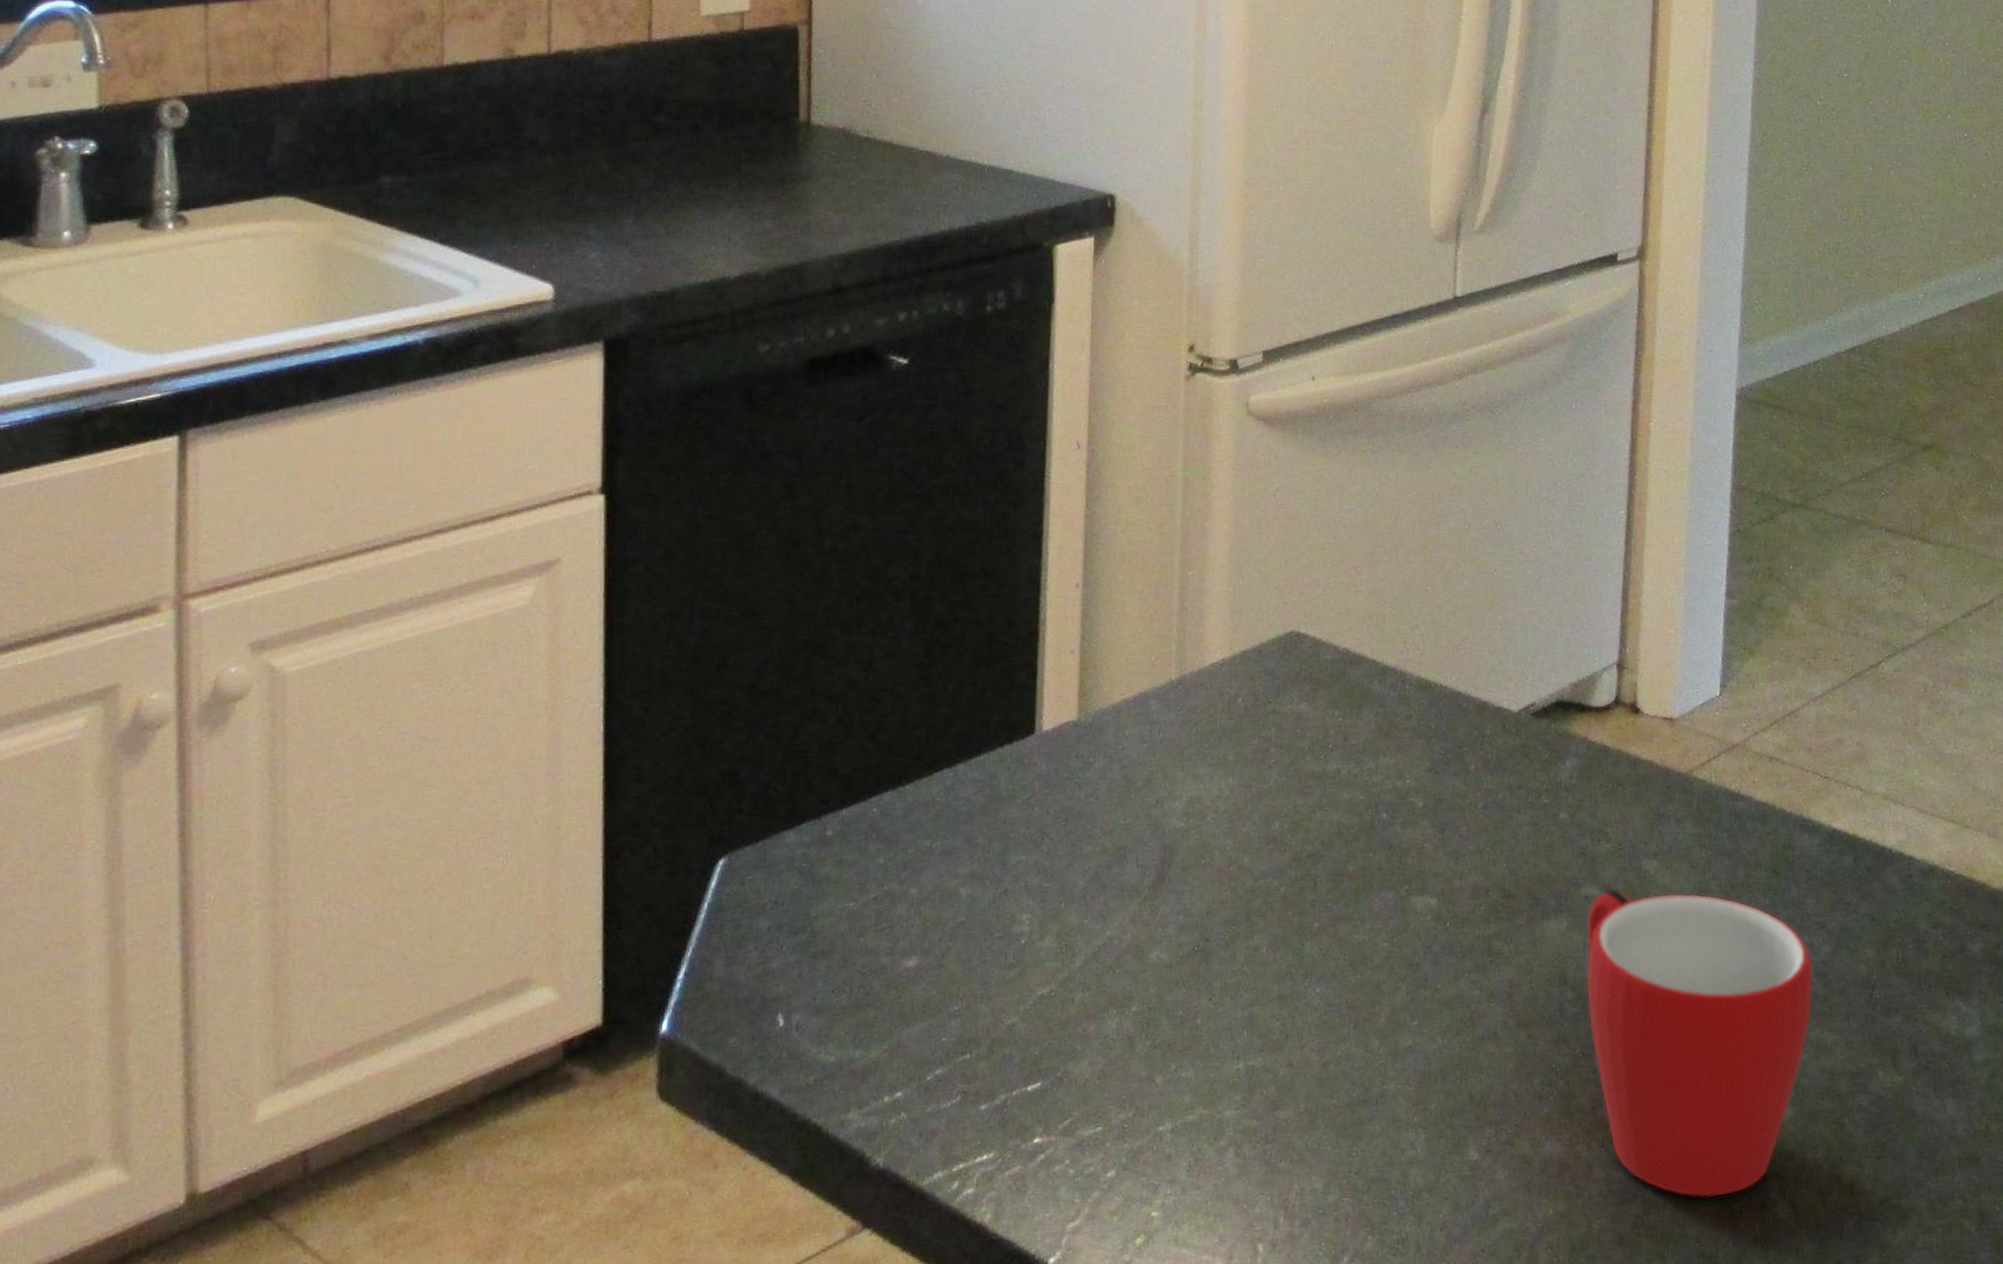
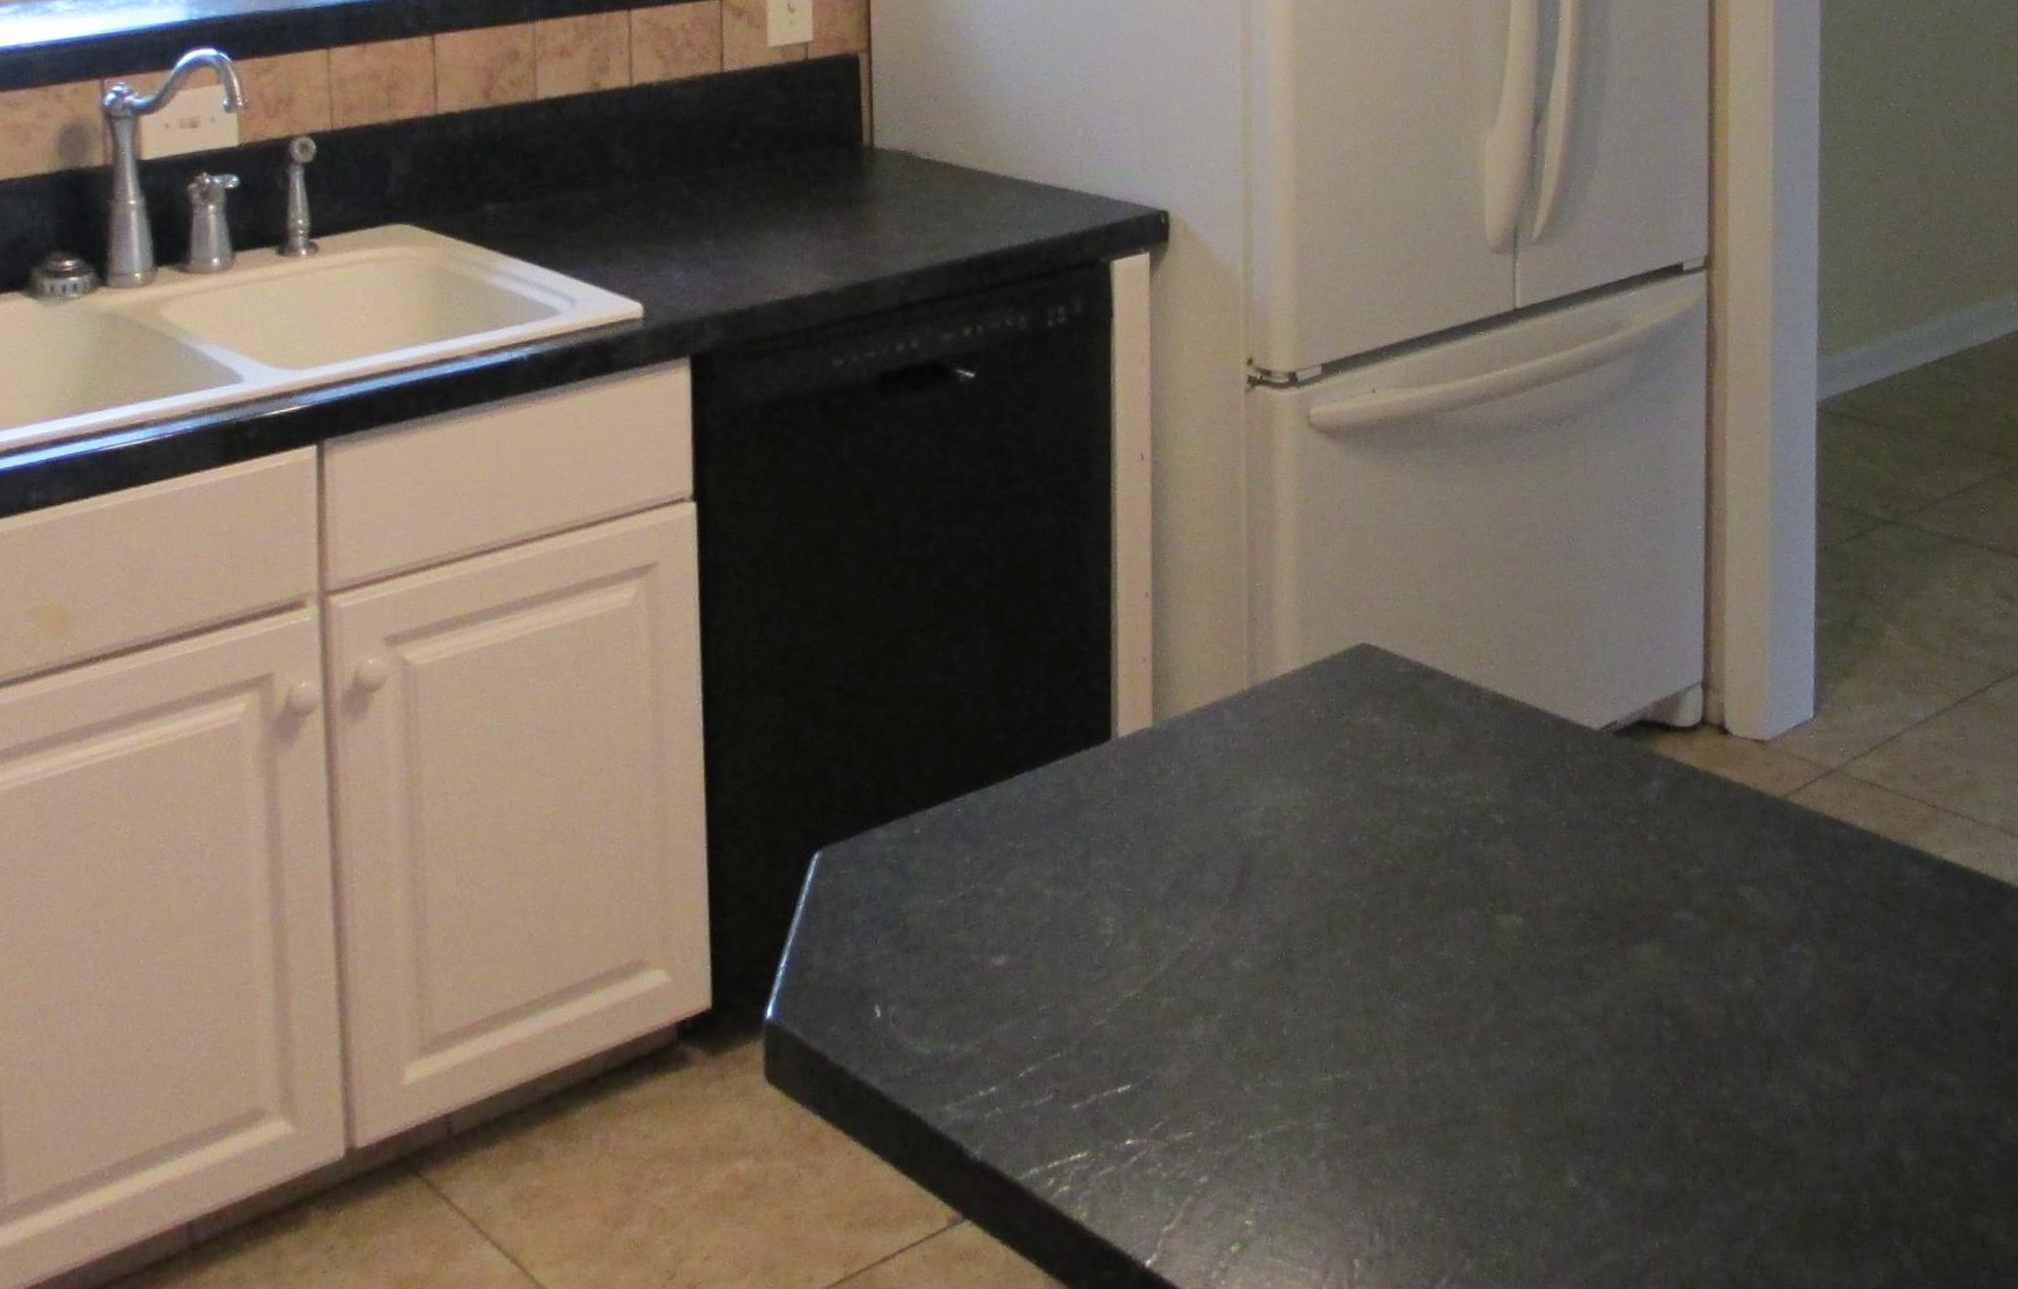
mug: present [1586,888,1813,1198] -> none [1681,913,1930,1241]

